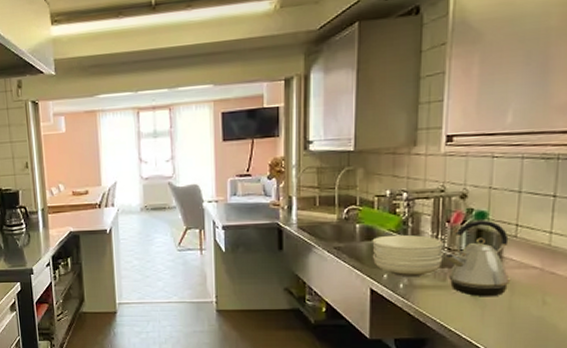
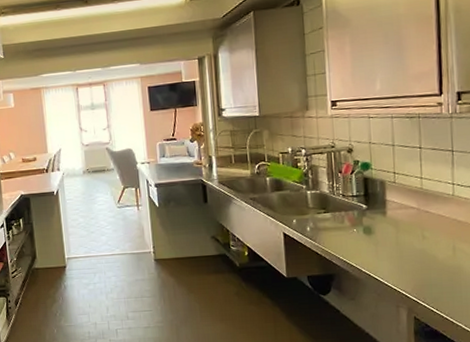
bowl: present [372,234,444,278] -> none [281,184,340,222]
kettle: present [445,220,512,296] -> none [341,169,396,235]

